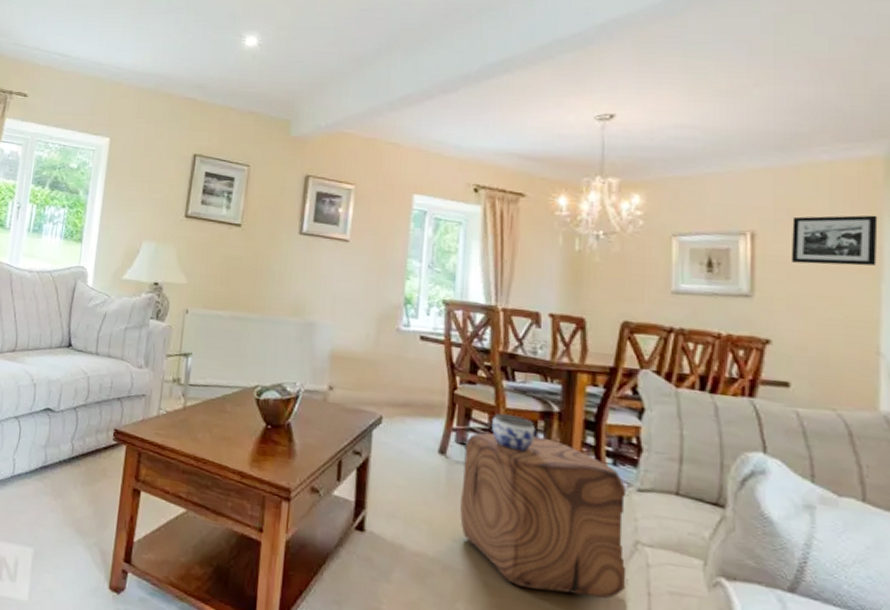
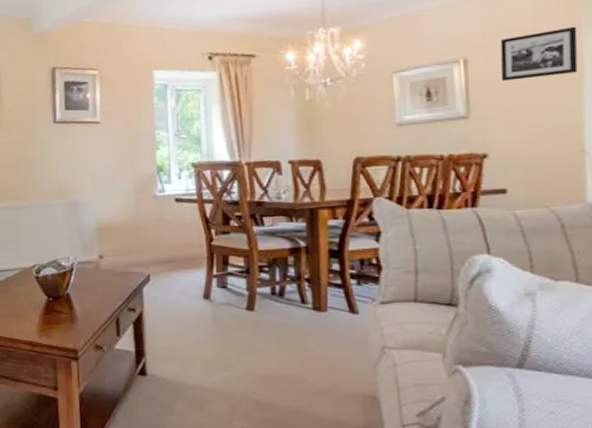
ottoman: present [460,432,628,599] -> none [226,270,379,401]
jar: present [492,413,536,452] -> none [247,255,287,286]

